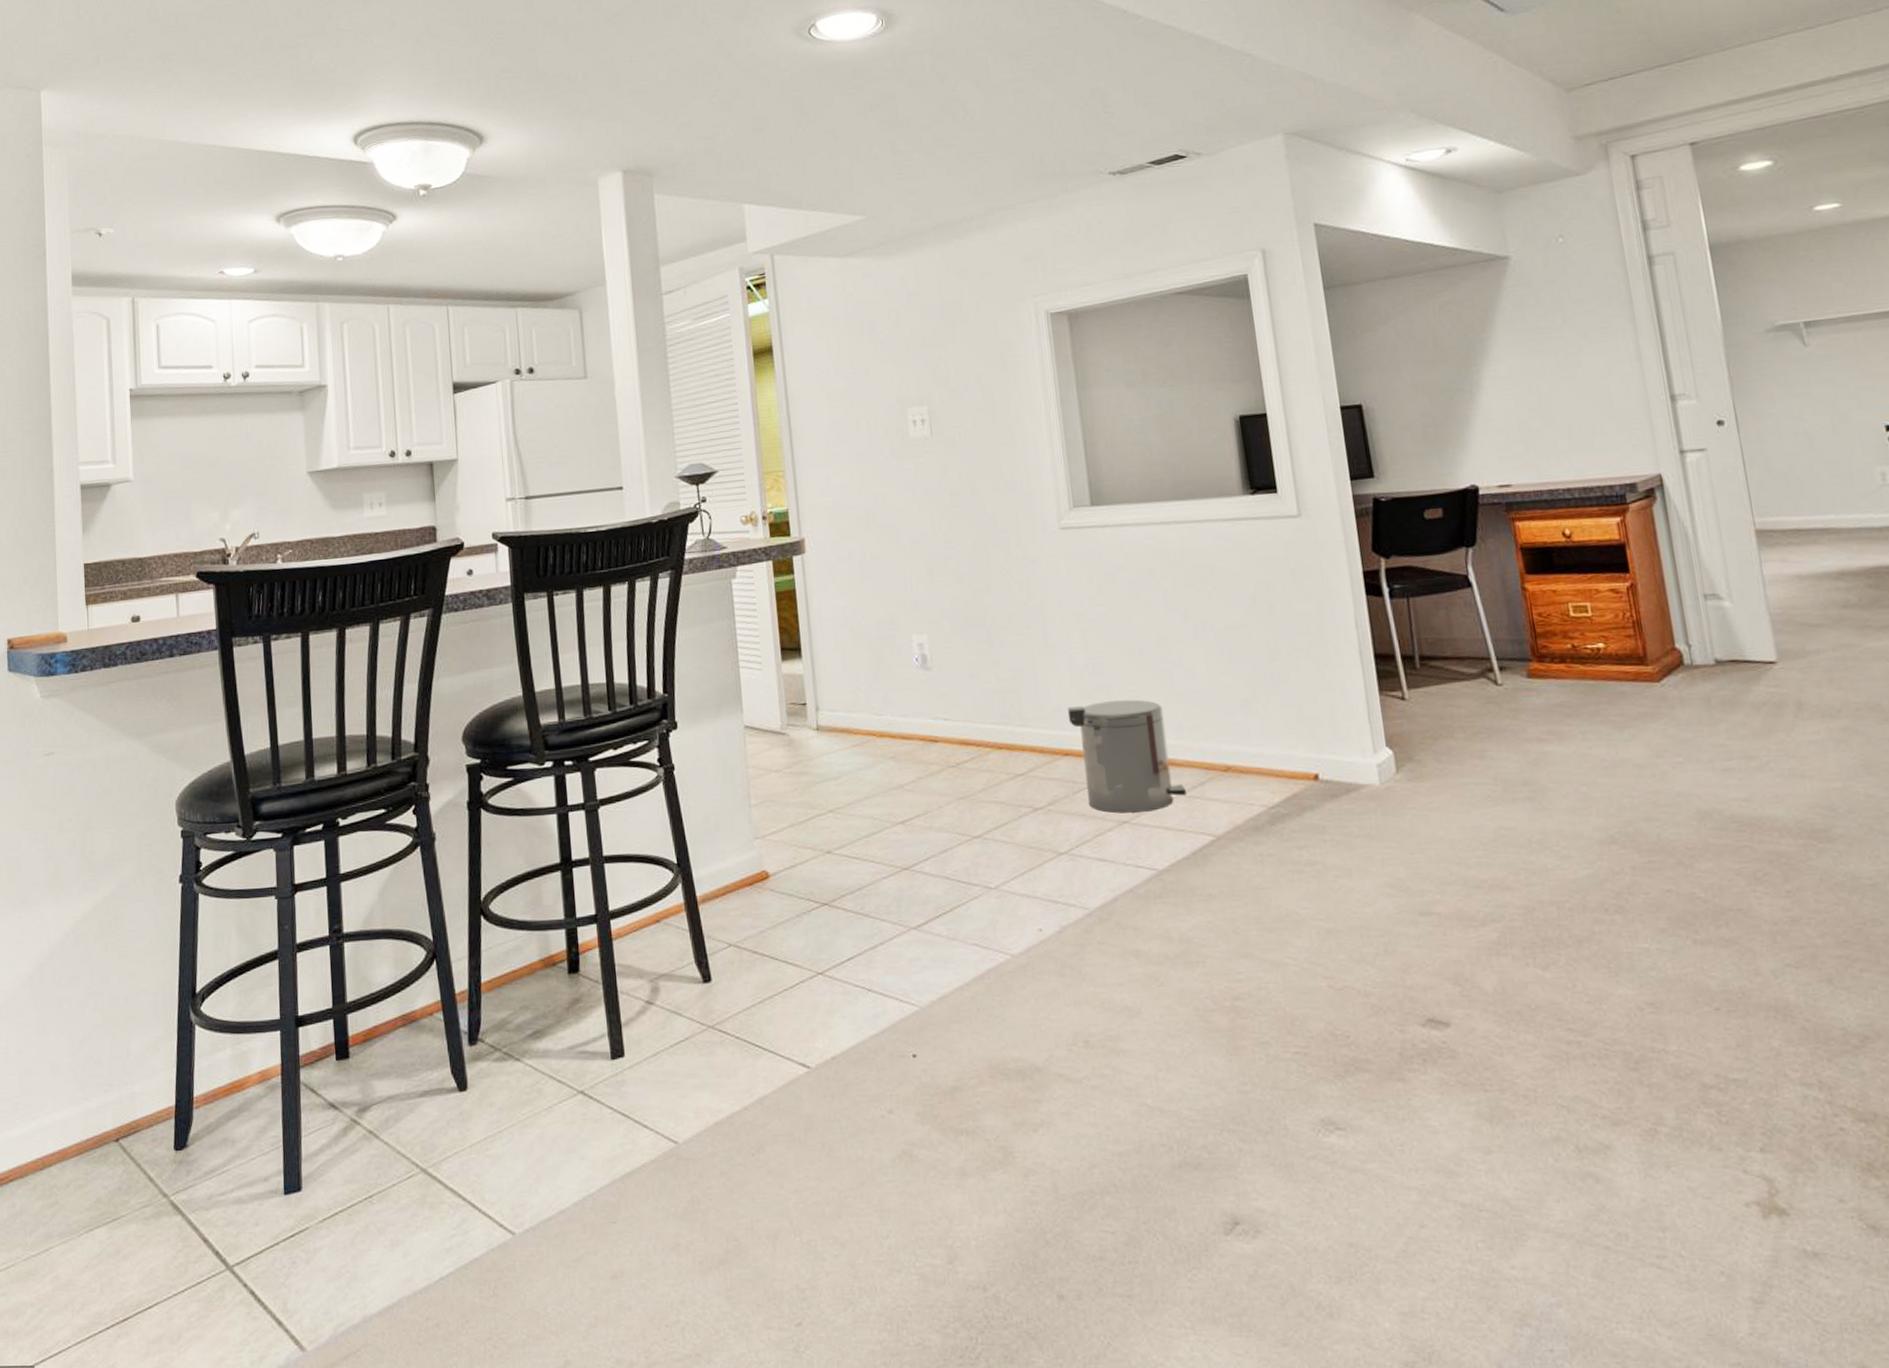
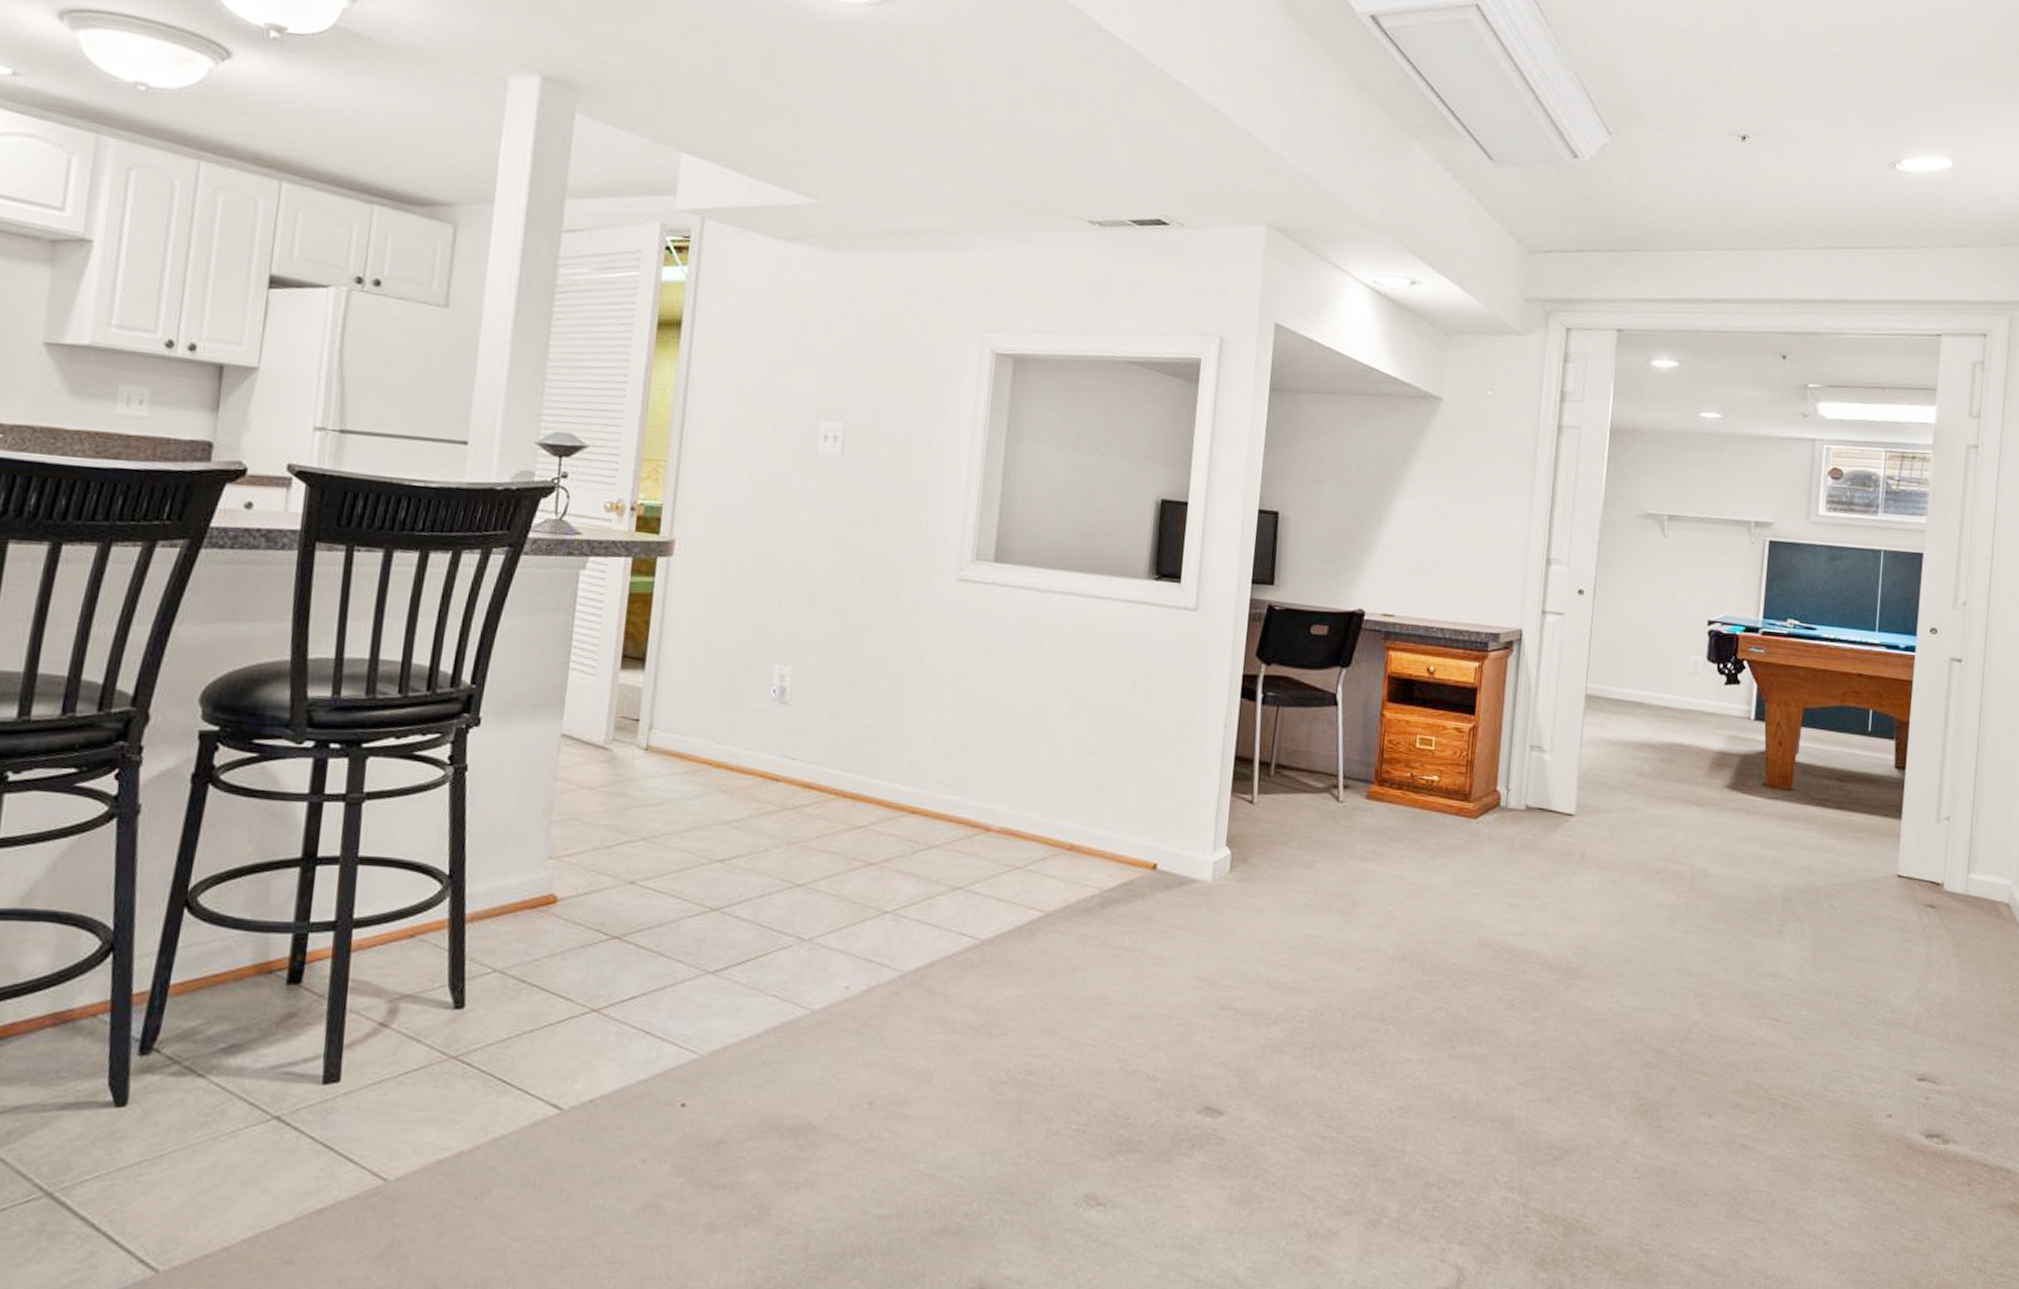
trash can: present [1067,699,1186,813] -> none [923,763,1026,881]

